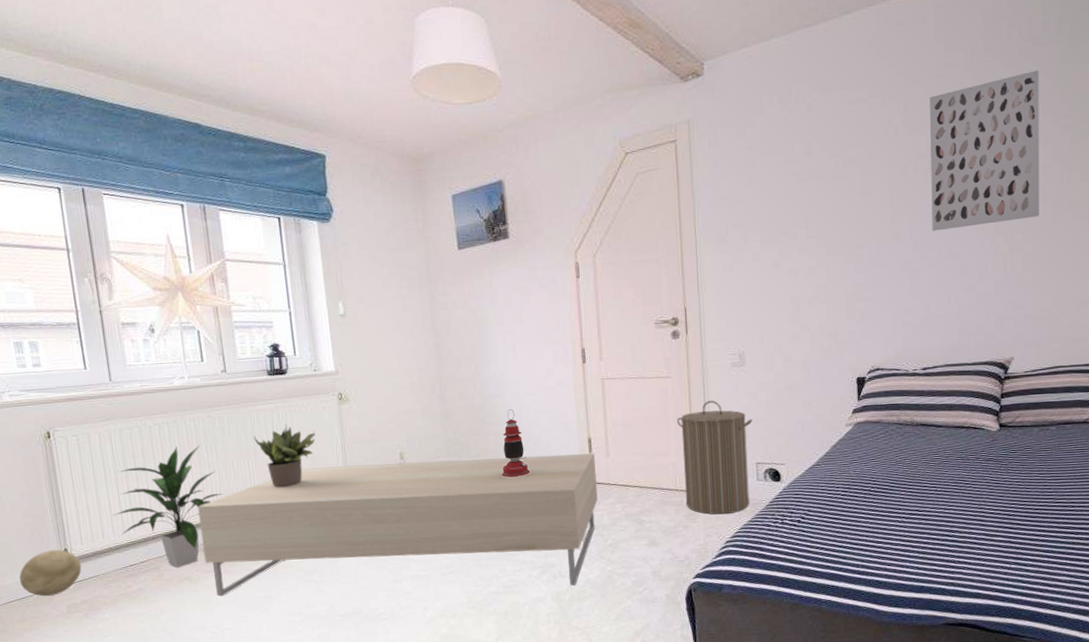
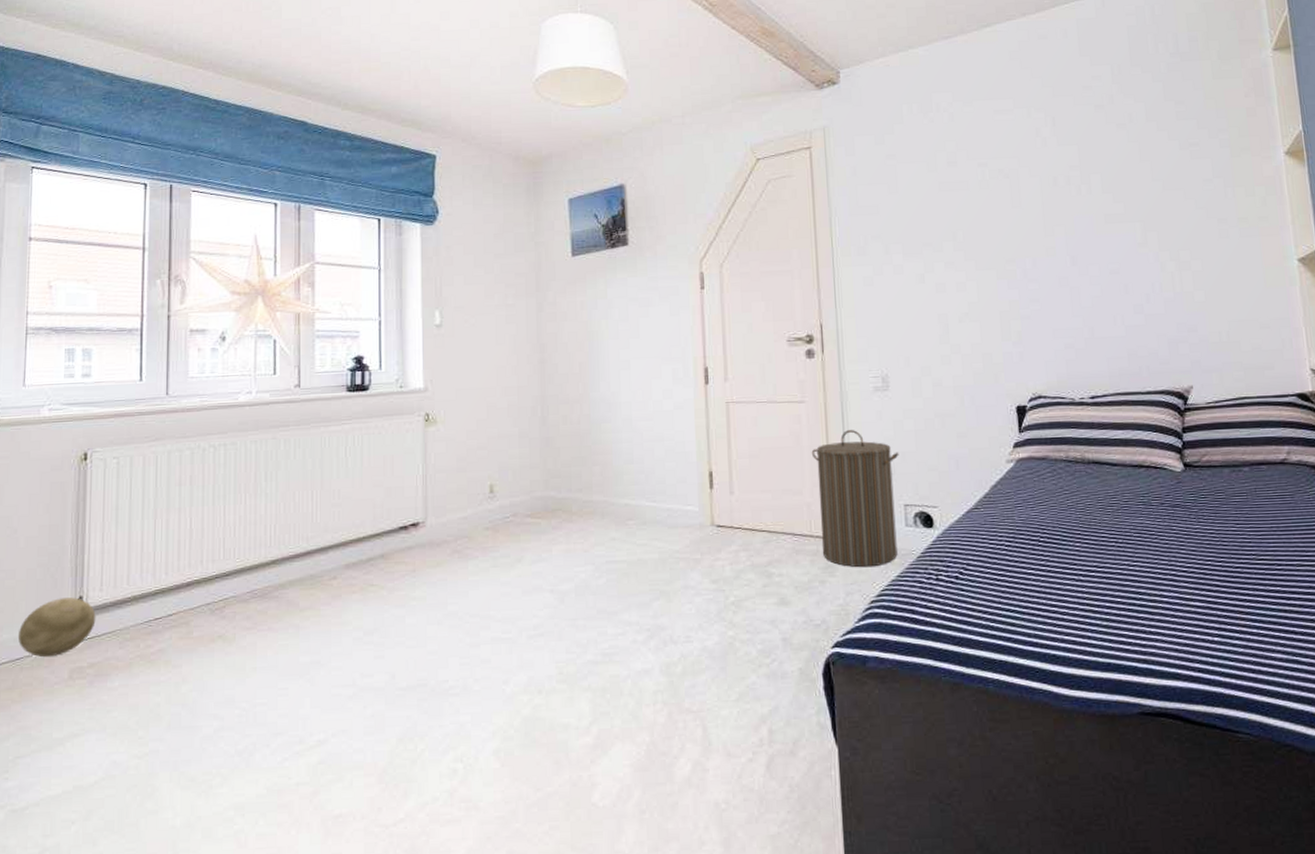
indoor plant: present [111,444,224,568] -> none [142,470,279,624]
coffee table: present [198,453,598,597] -> none [245,490,719,661]
potted plant: present [253,424,315,488] -> none [322,448,394,525]
lantern: present [500,408,531,478] -> none [605,434,641,518]
wall art: present [930,70,1039,231] -> none [1078,84,1206,246]

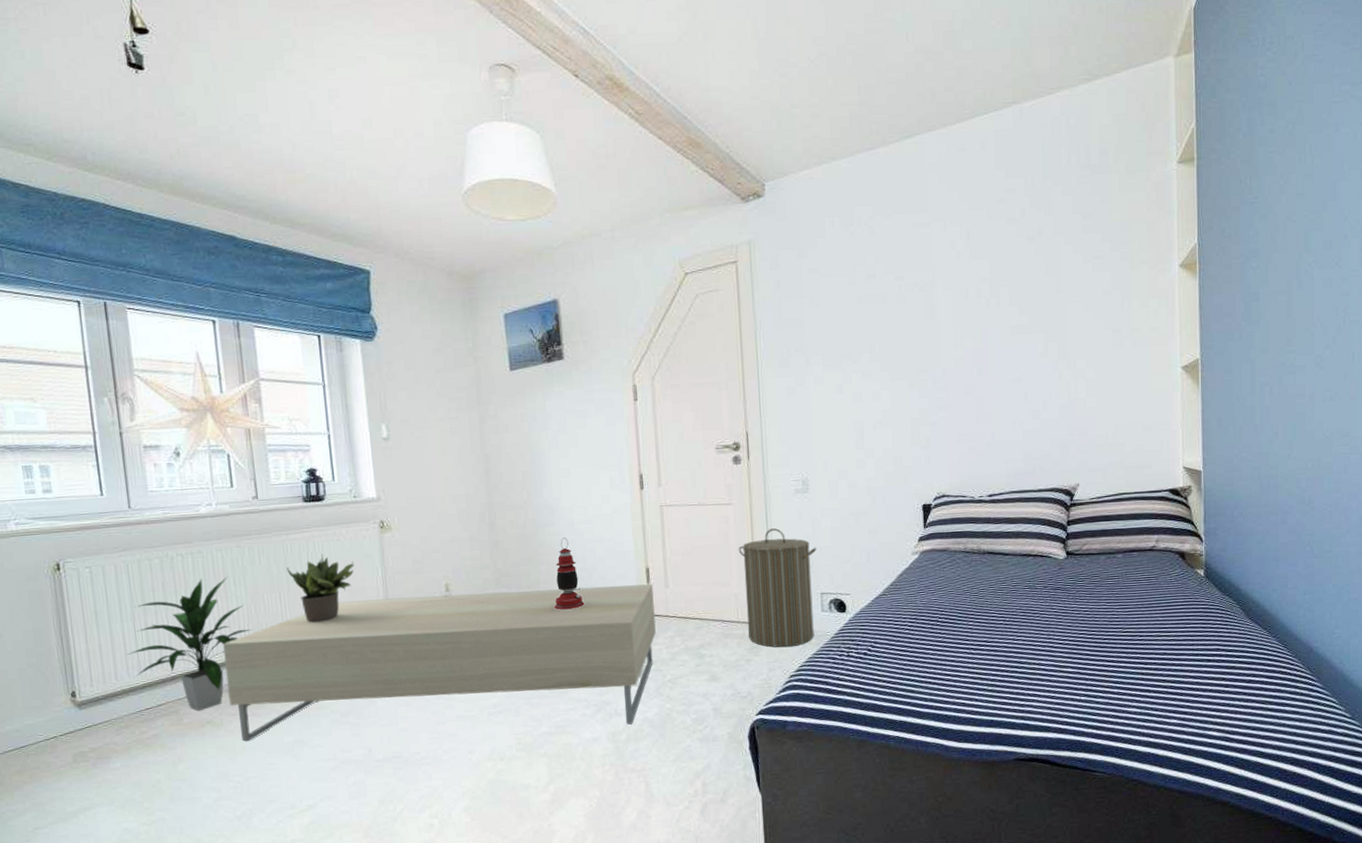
decorative ball: present [17,597,96,658] -> none [19,692,91,745]
indoor plant: none [142,470,279,624] -> present [126,576,252,711]
coffee table: none [245,490,719,661] -> present [223,584,656,742]
potted plant: none [322,448,394,525] -> present [286,554,354,623]
lantern: none [605,434,641,518] -> present [553,537,585,610]

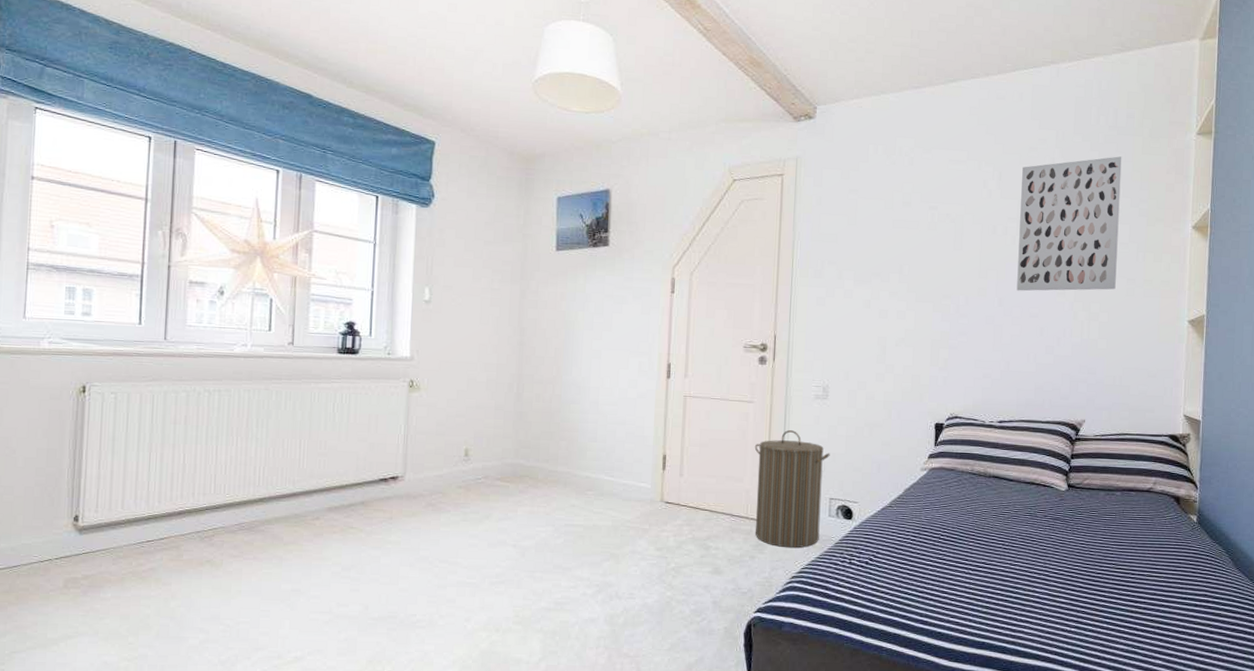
indoor plant: present [126,576,252,711] -> none [137,417,267,549]
coffee table: present [223,584,656,742] -> none [232,454,668,609]
potted plant: present [286,554,354,623] -> none [311,406,378,473]
lantern: present [553,537,585,610] -> none [568,415,600,488]
wall art: none [991,198,1101,356] -> present [1016,156,1122,291]

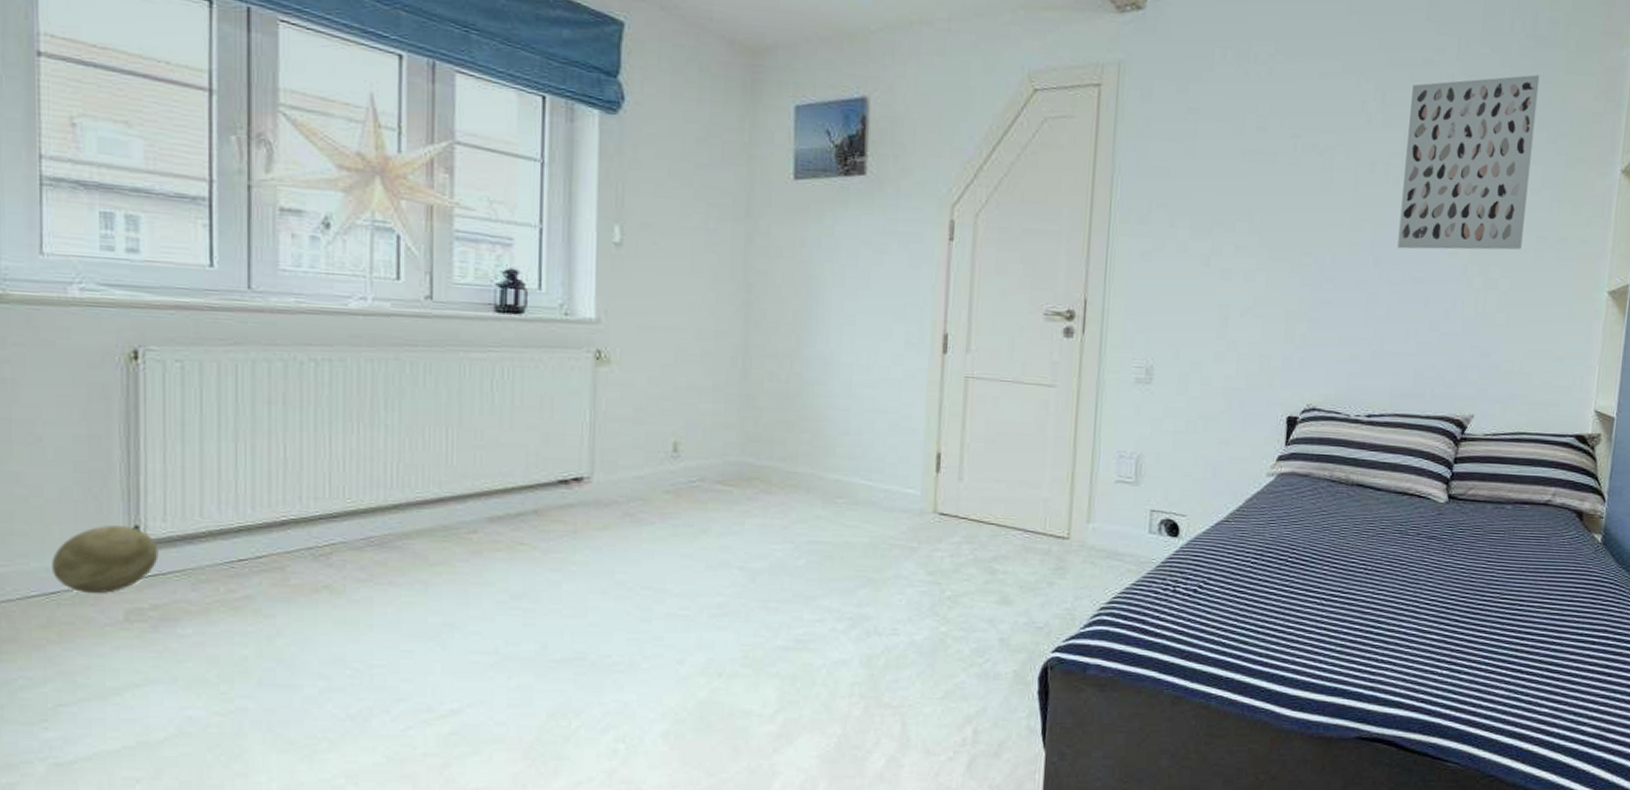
decorative ball: none [15,515,91,567] -> present [51,525,159,594]
laundry hamper: present [754,430,830,548] -> none [1055,423,1153,573]

